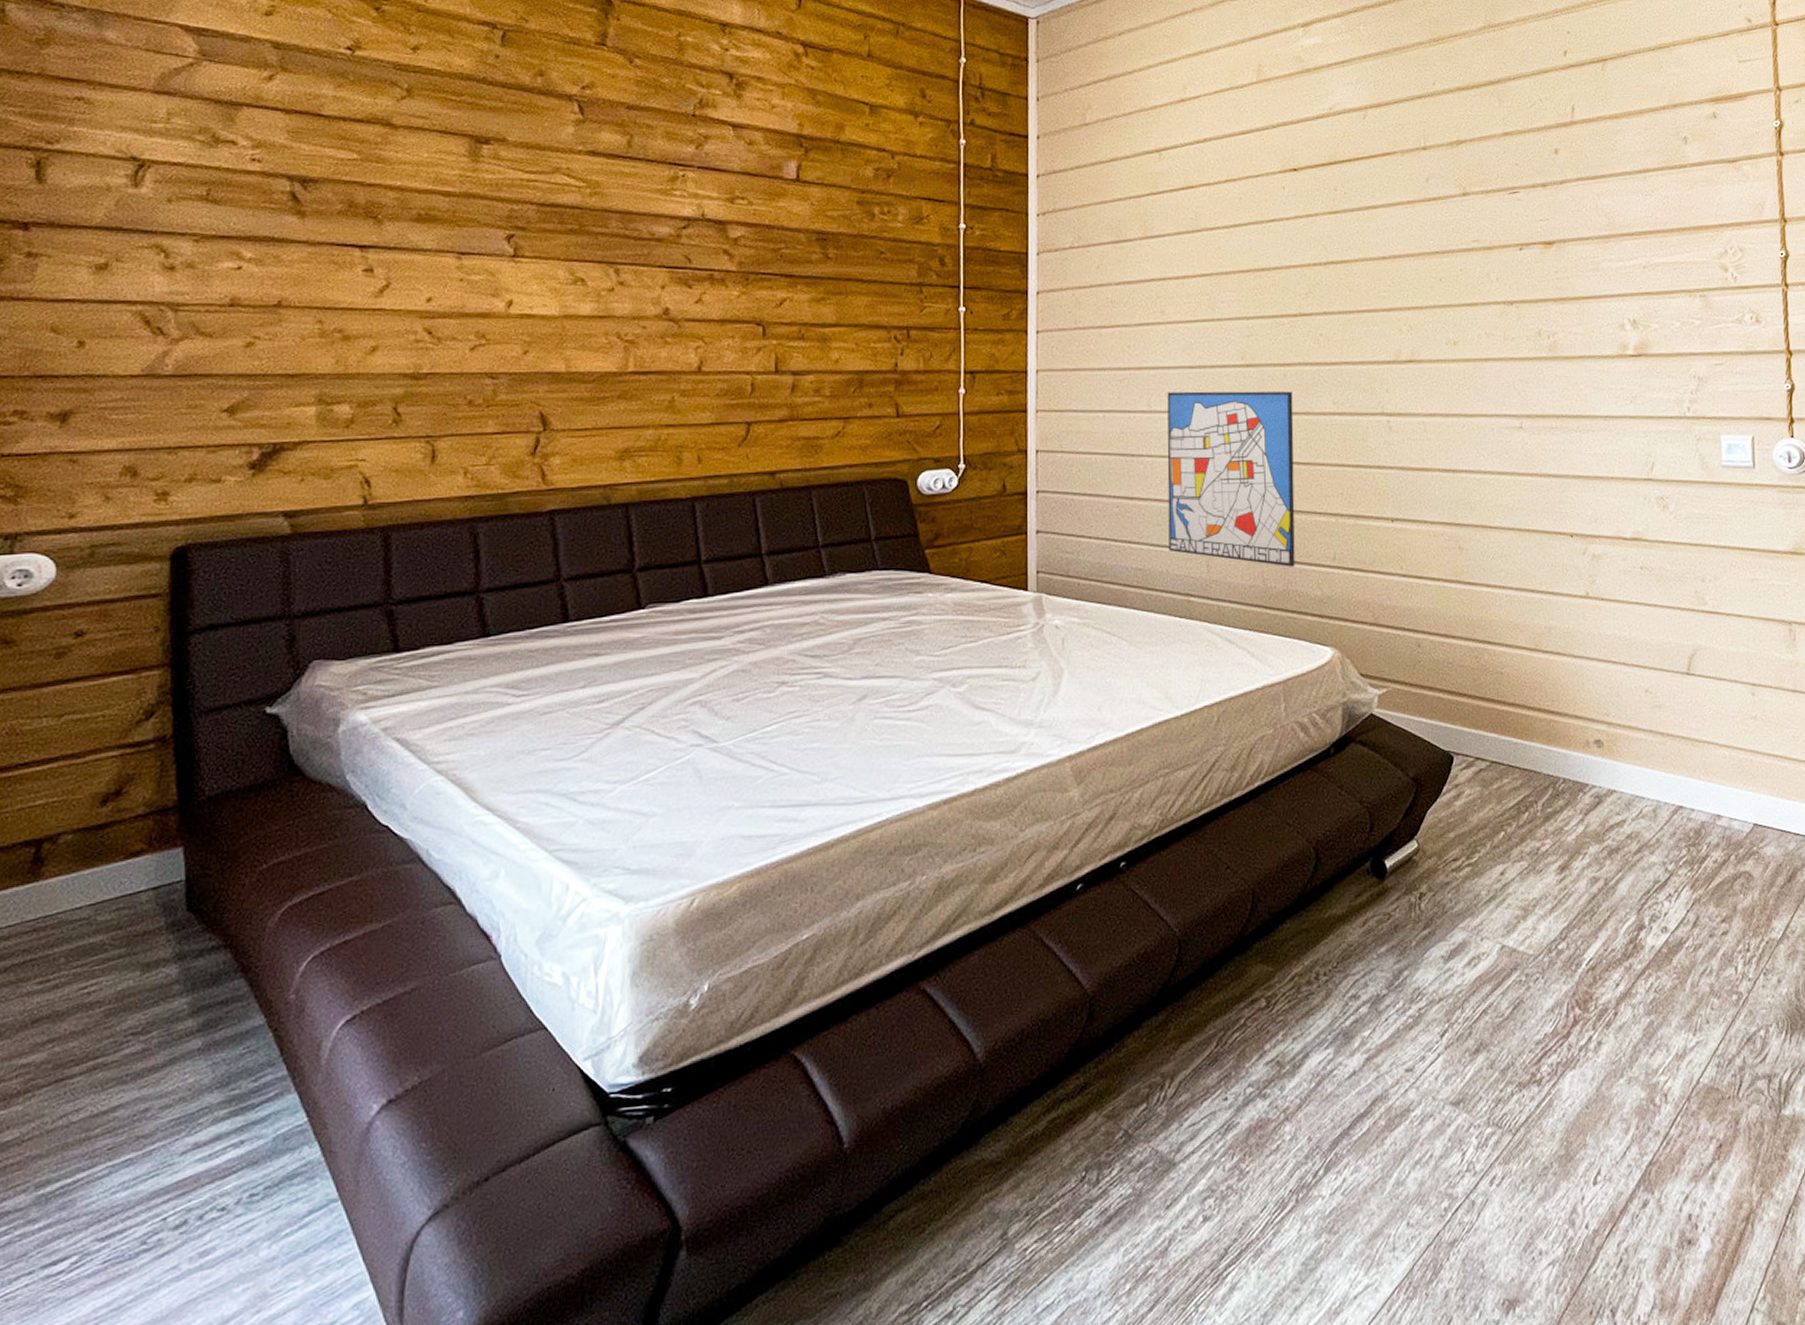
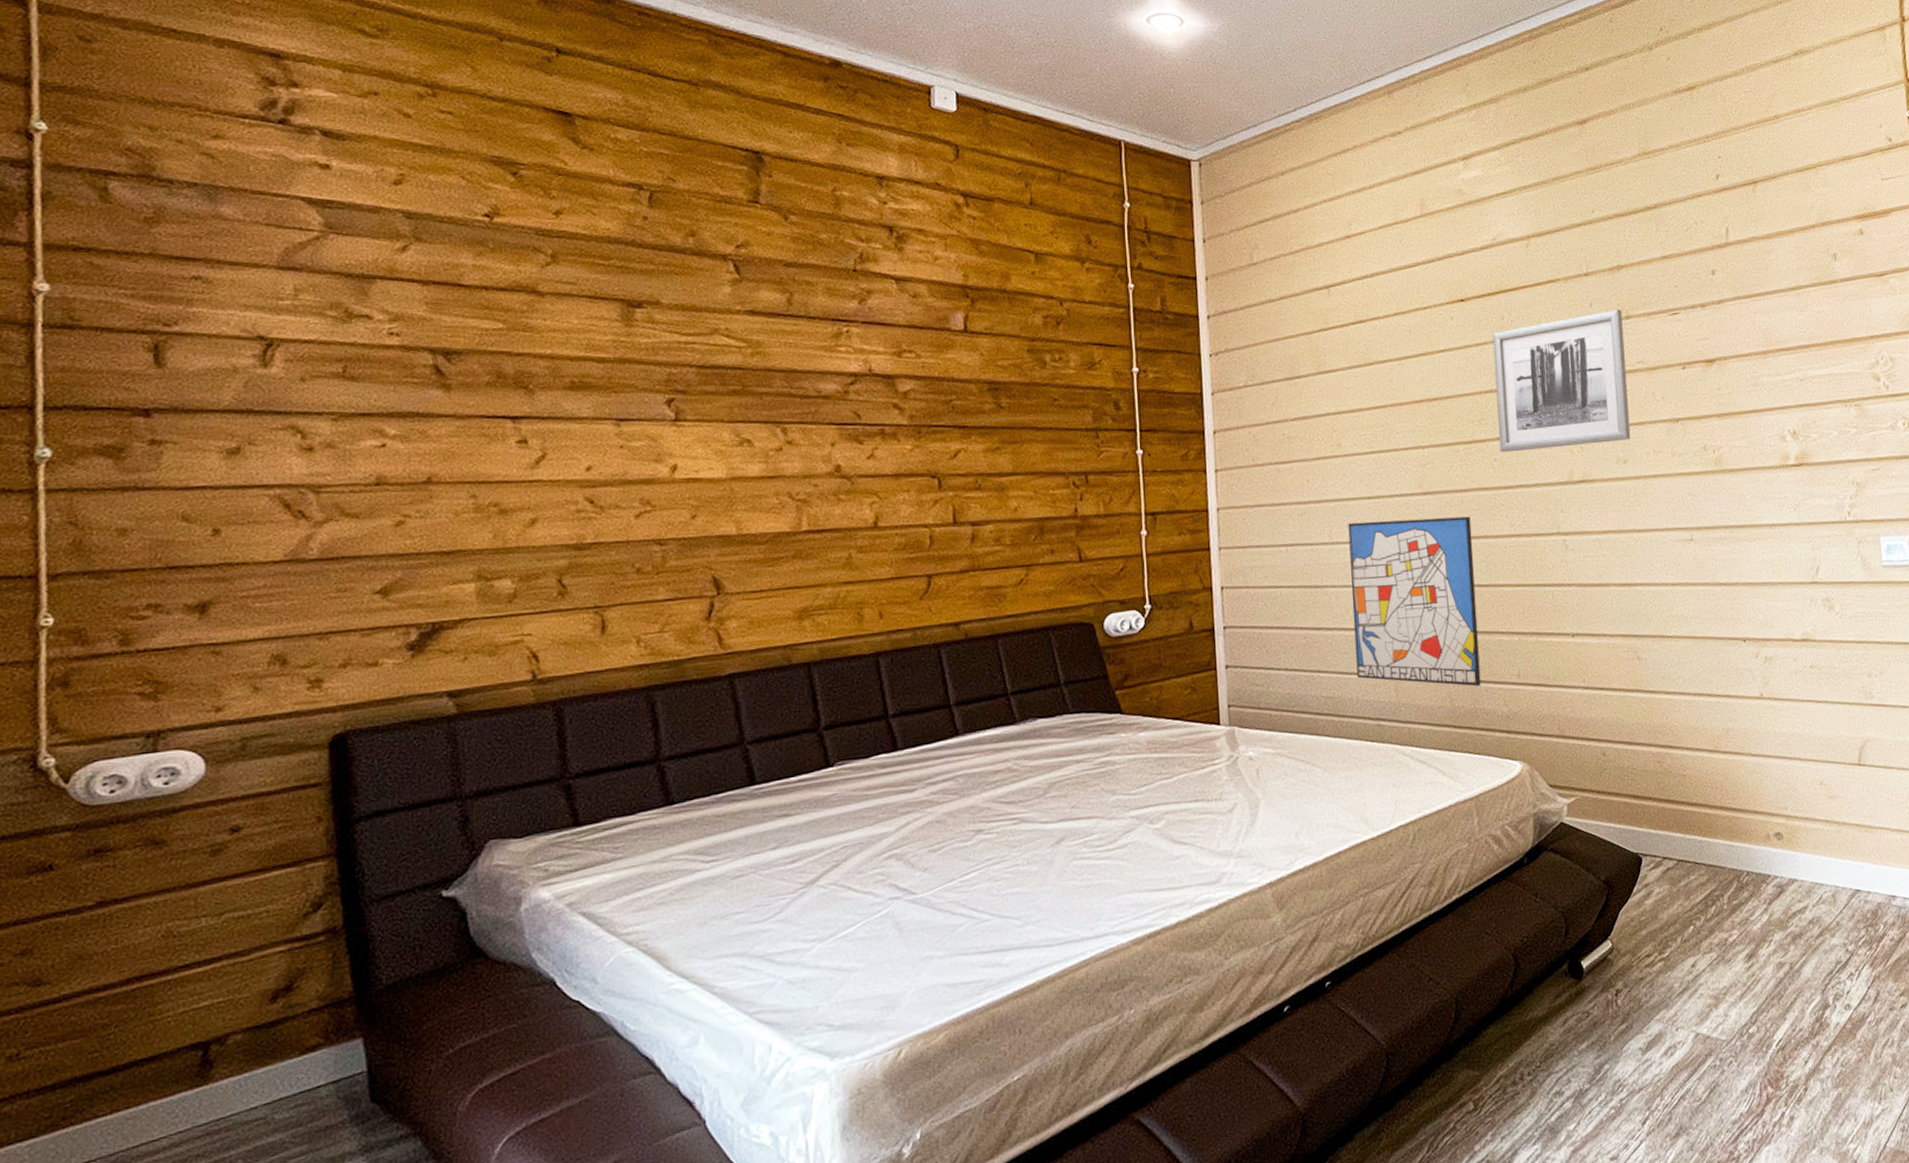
wall art: none [1324,186,1463,328] -> present [1492,310,1631,453]

